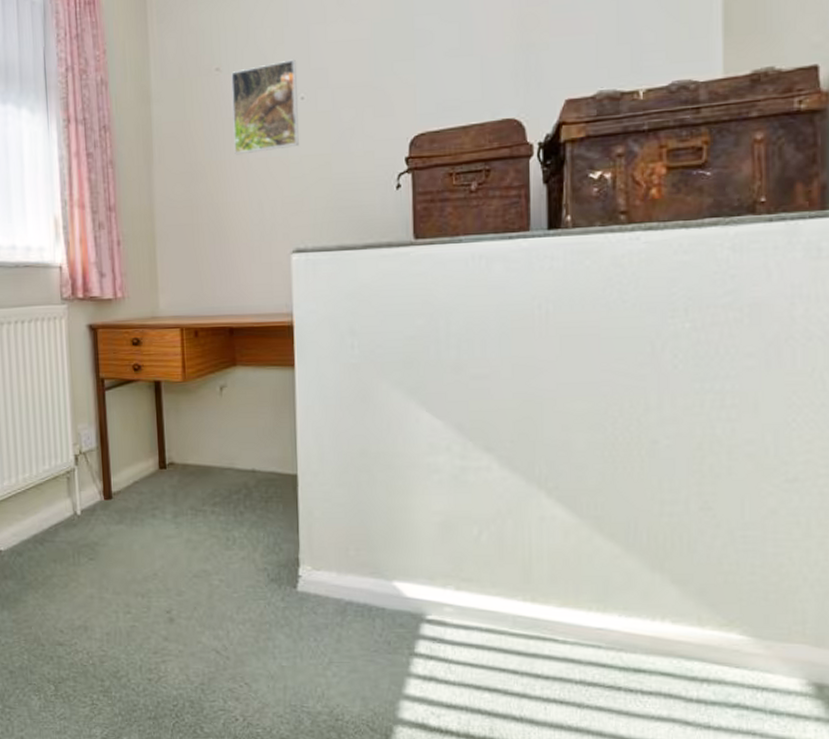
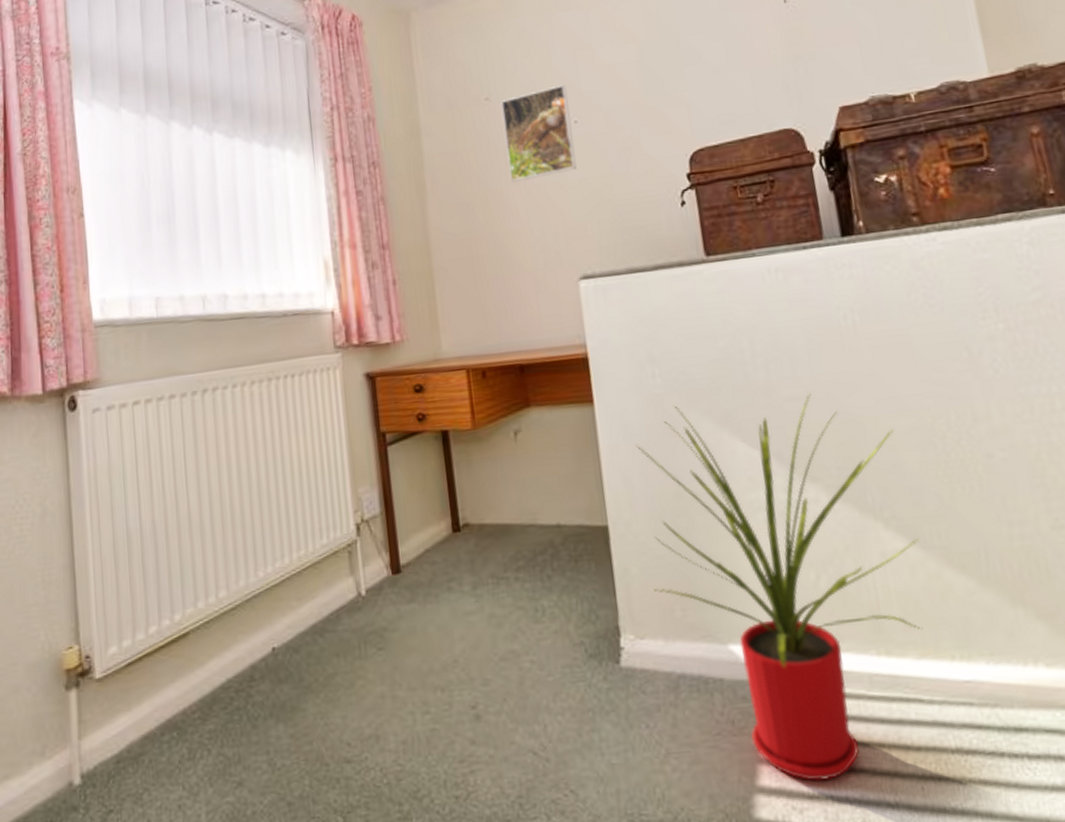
house plant: none [329,374,577,694] -> present [635,394,923,782]

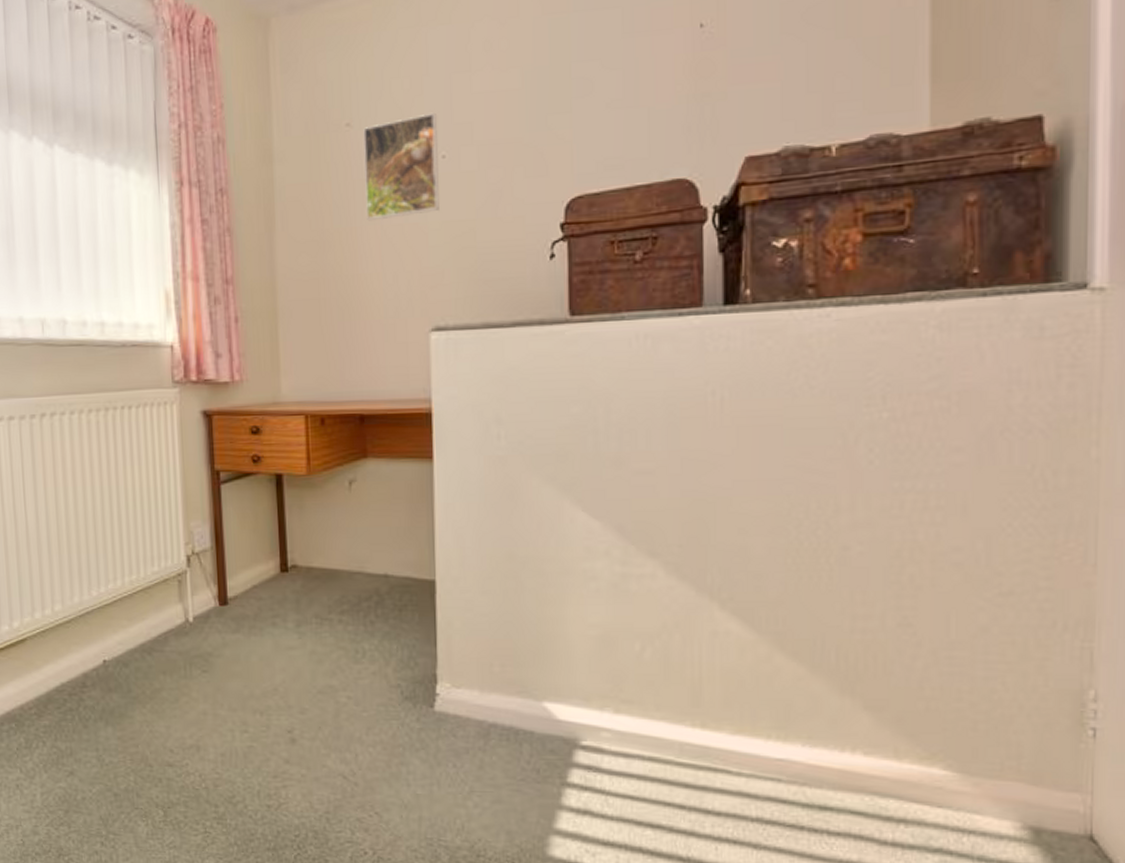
house plant: present [635,394,923,782] -> none [471,469,754,831]

